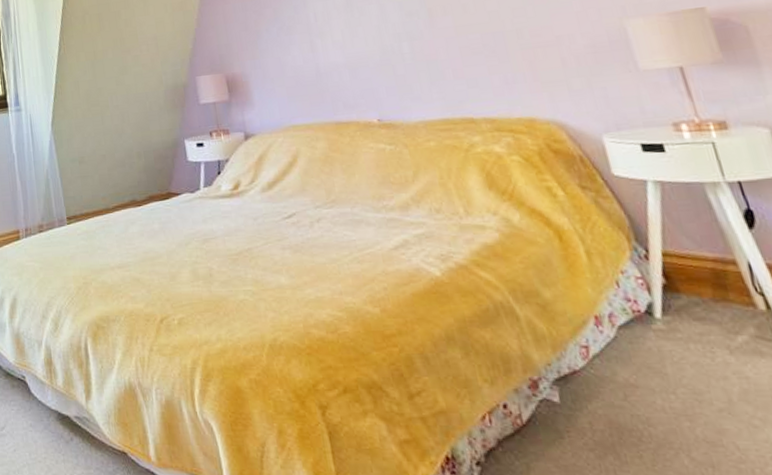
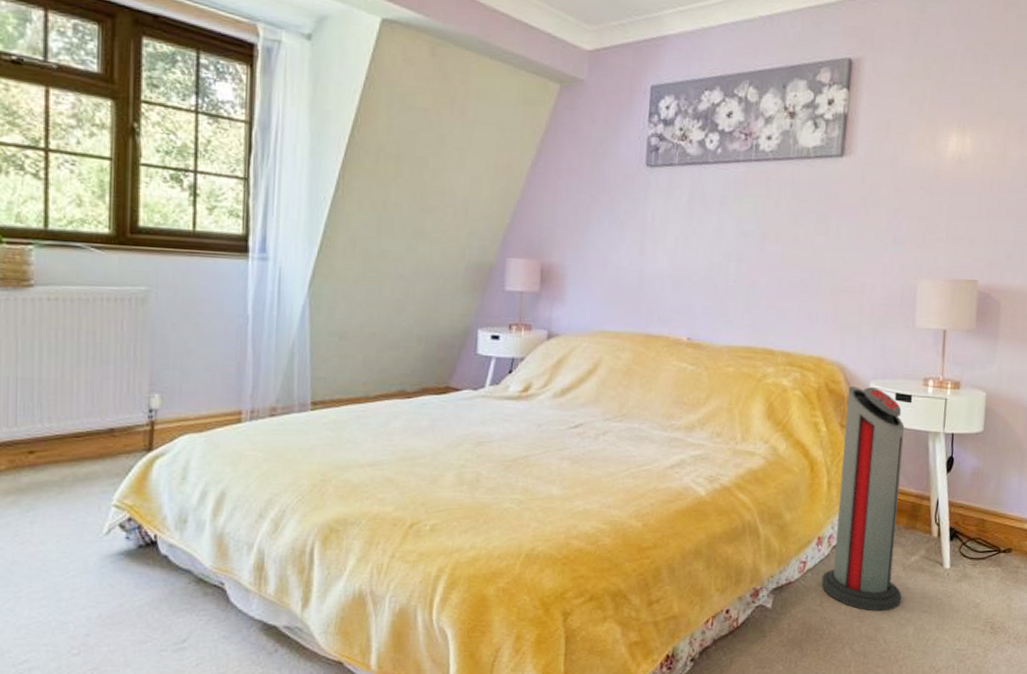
air purifier: none [576,140,743,408] -> present [821,386,905,612]

